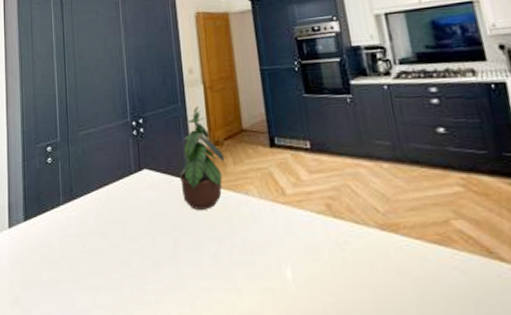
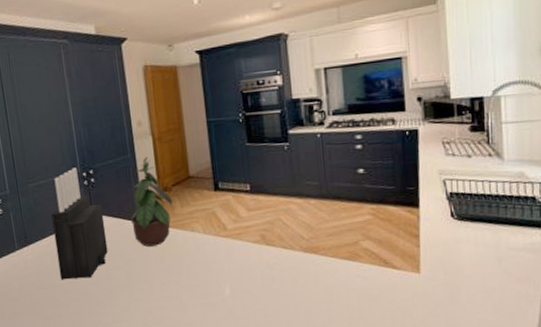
knife block: none [98,116,155,244] -> present [51,167,108,280]

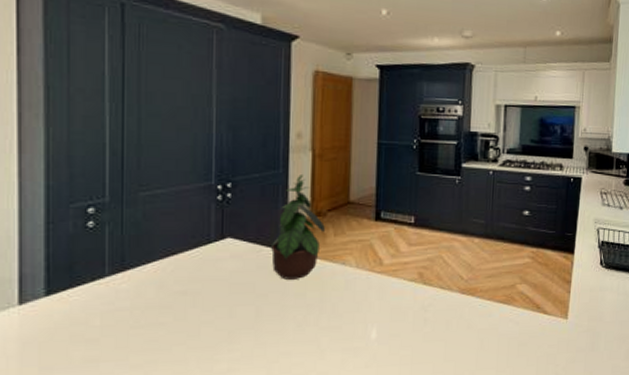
knife block: present [51,167,108,280] -> none [164,178,237,317]

